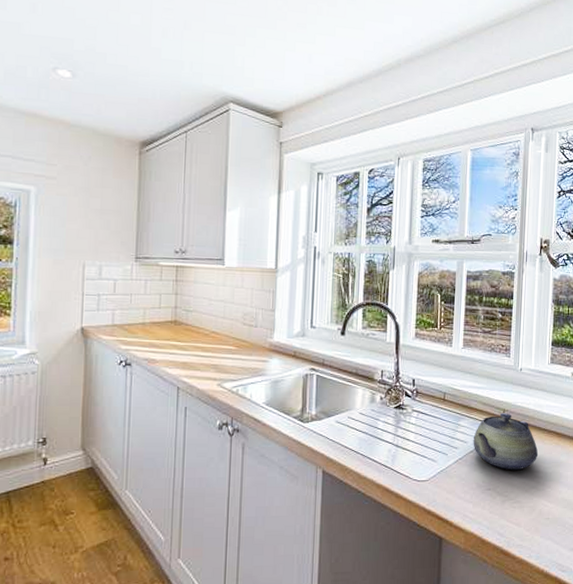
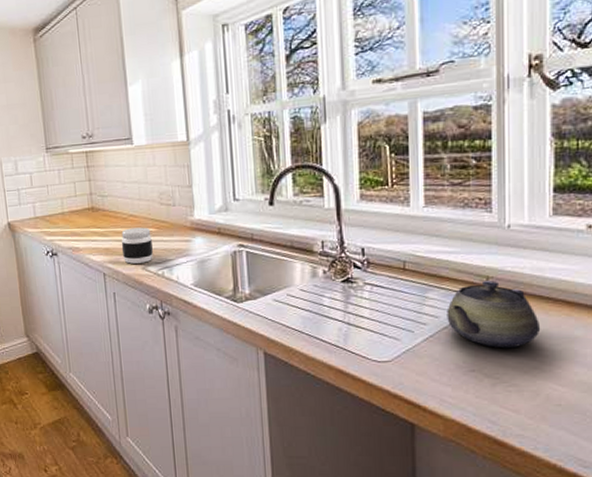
jar: none [199,344,231,380] -> present [121,227,153,264]

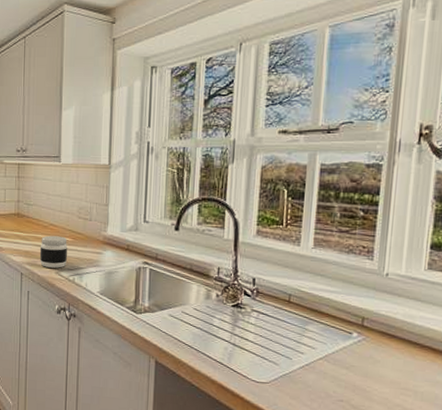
teapot: present [447,281,541,349] -> none [322,321,407,385]

